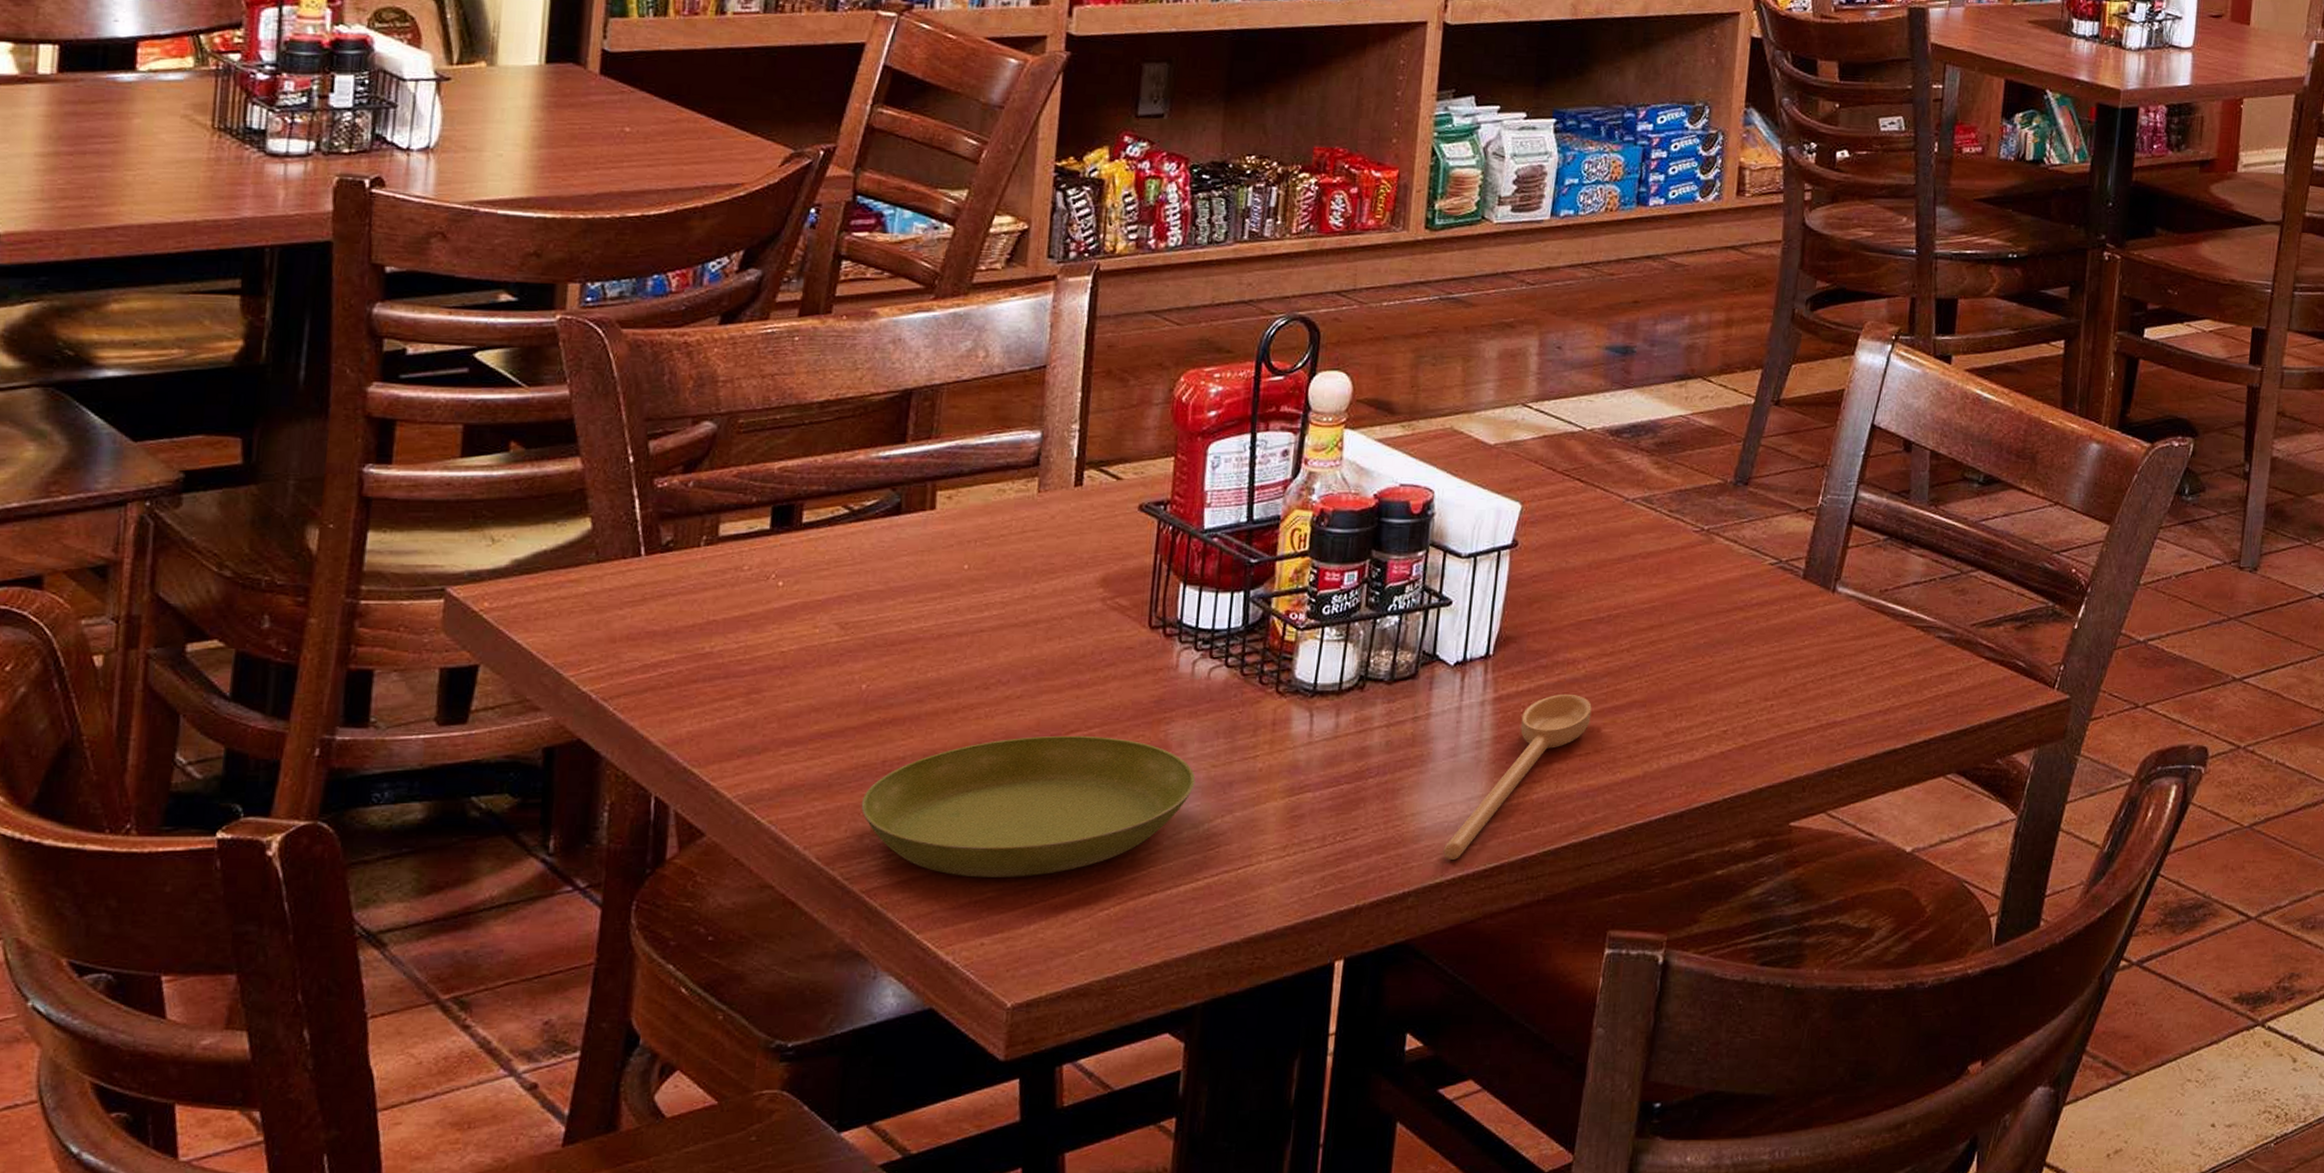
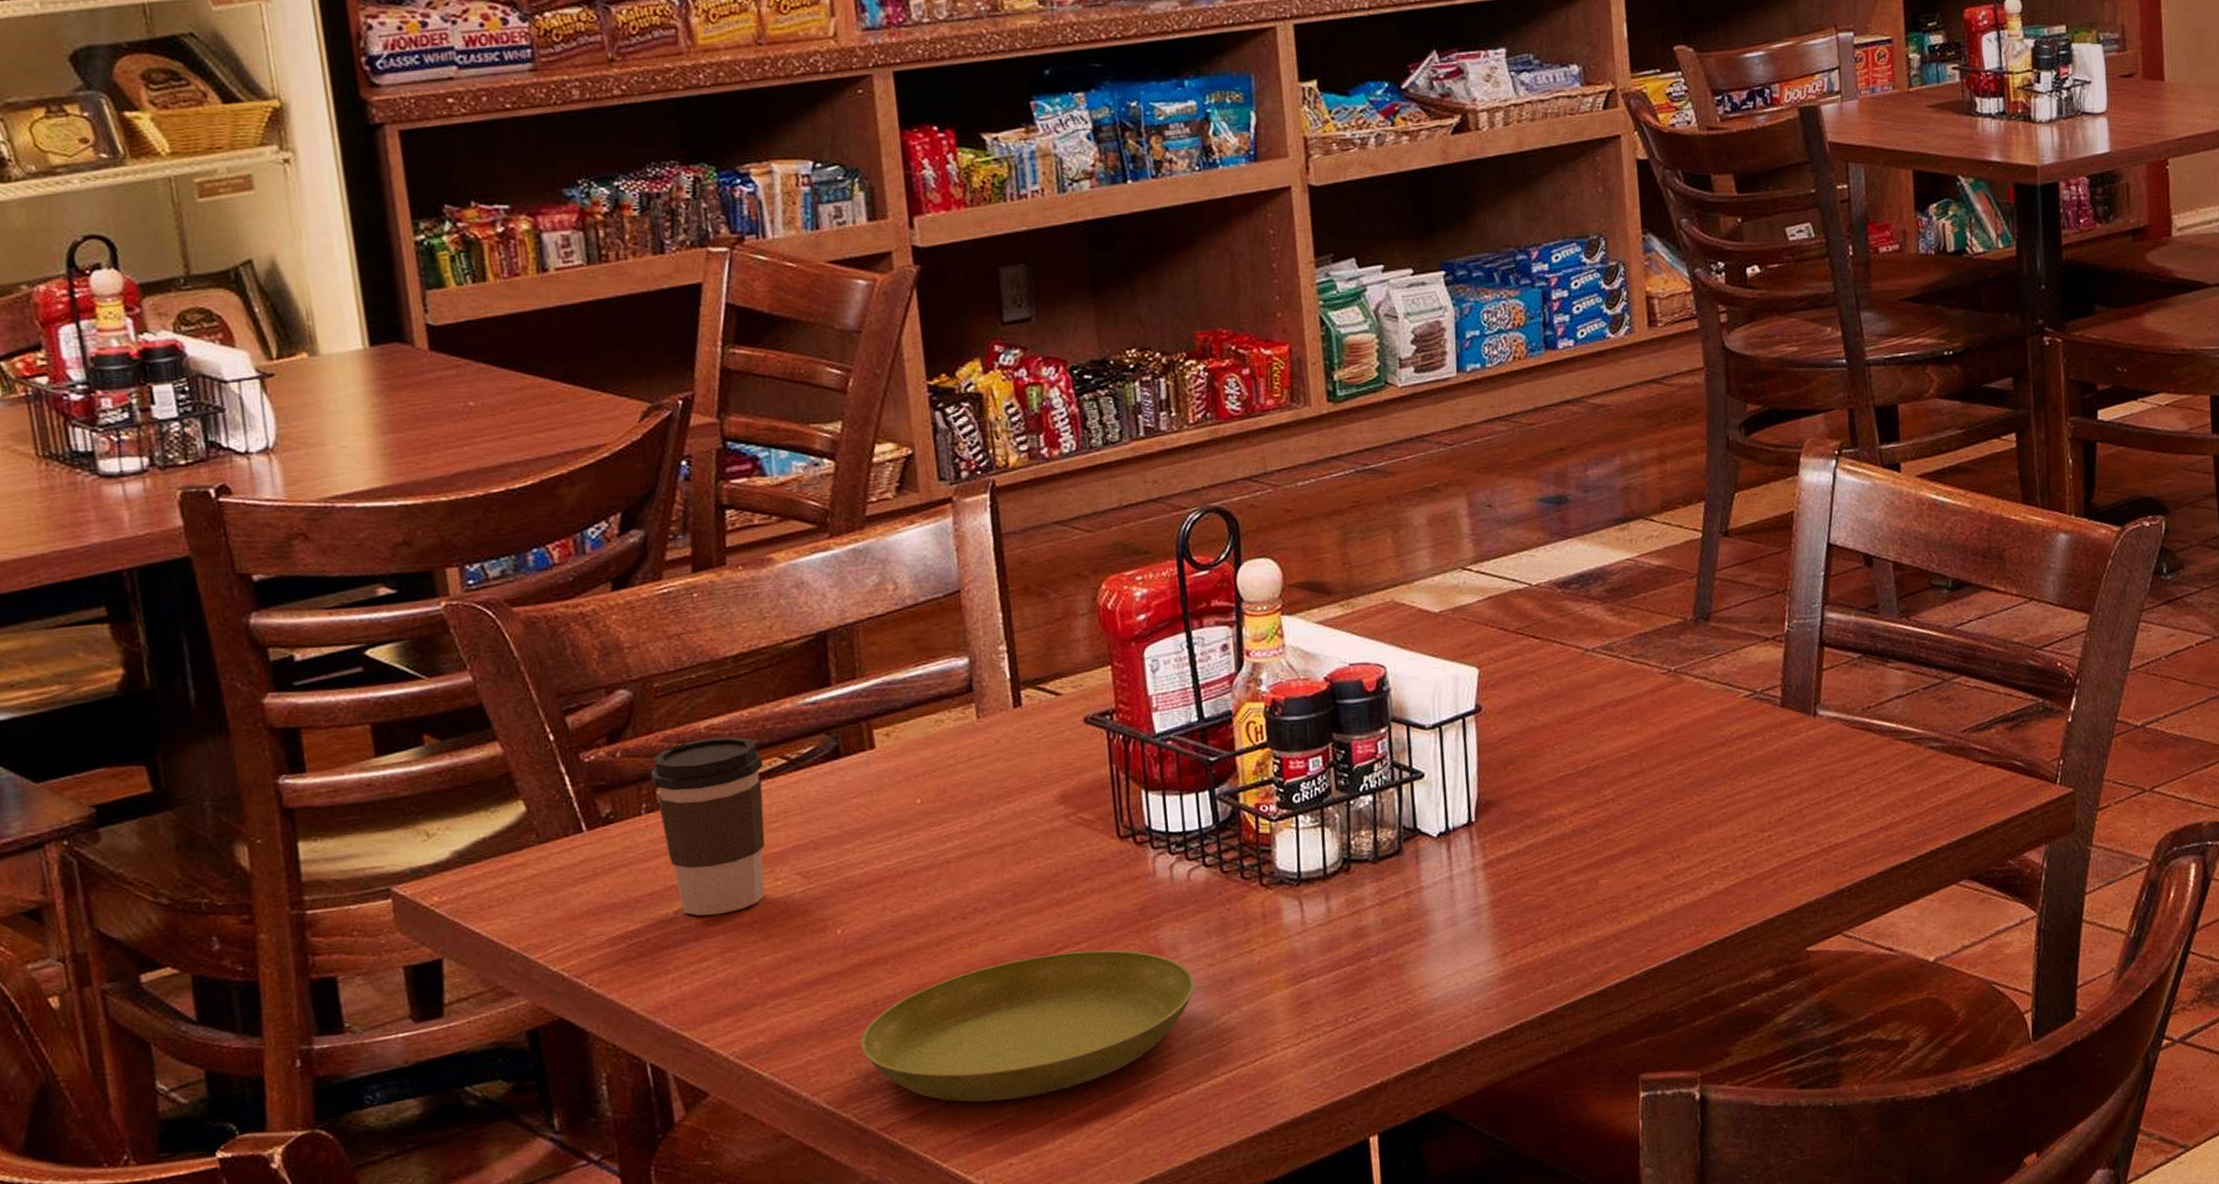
coffee cup: none [716,479,827,655] -> present [650,736,765,916]
spoon: present [1443,693,1592,861] -> none [1459,850,1587,1027]

